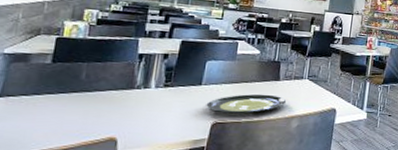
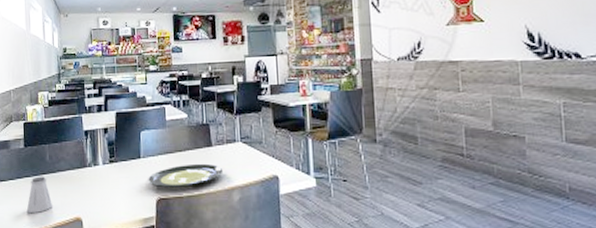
saltshaker: none [39,94,80,131] -> present [26,176,52,213]

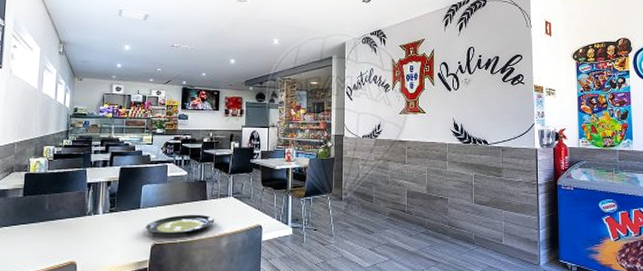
saltshaker: present [26,176,52,213] -> none [18,223,47,257]

